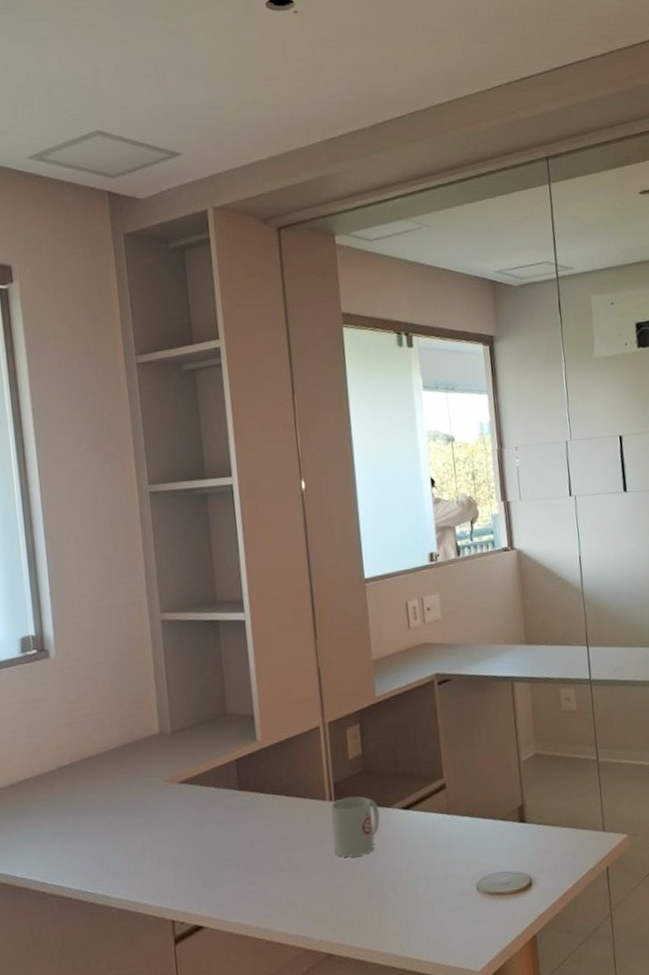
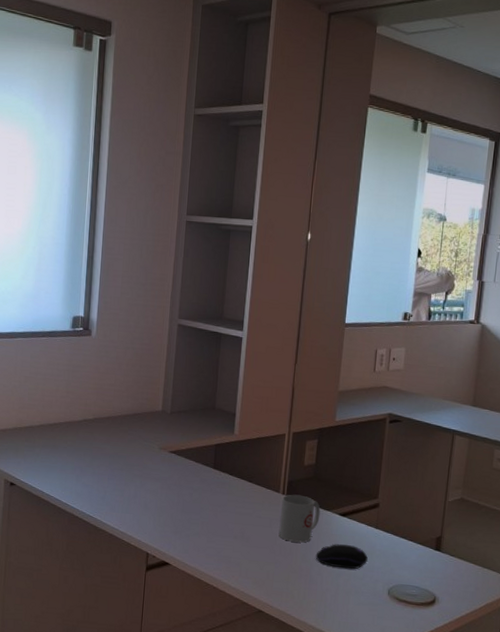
computer mouse: none [384,842,446,875] -> present [315,544,368,569]

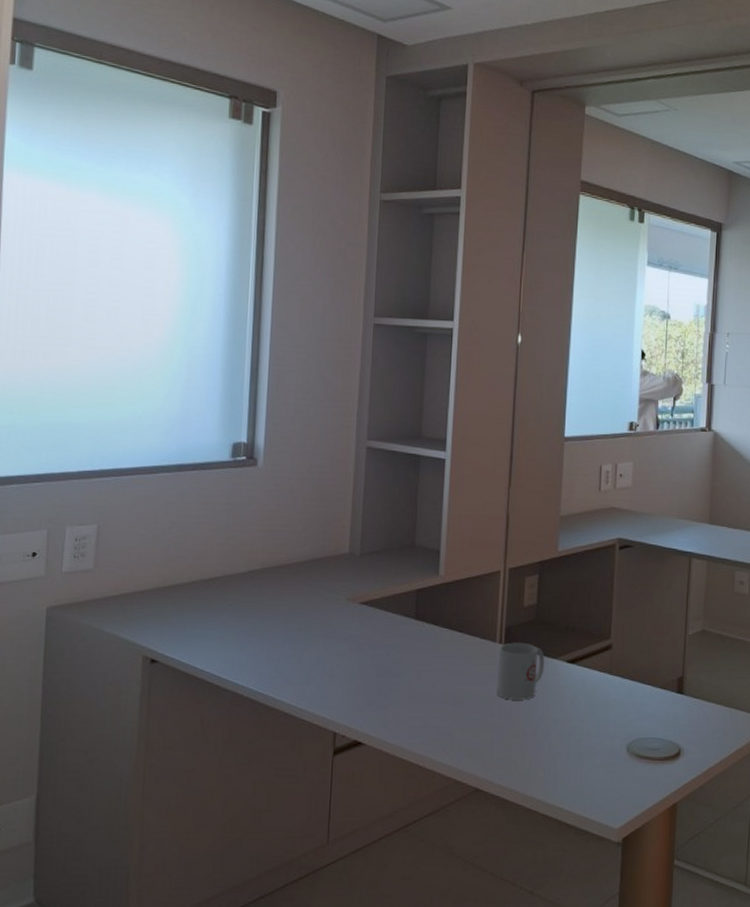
computer mouse: present [315,544,368,569] -> none [541,697,602,726]

